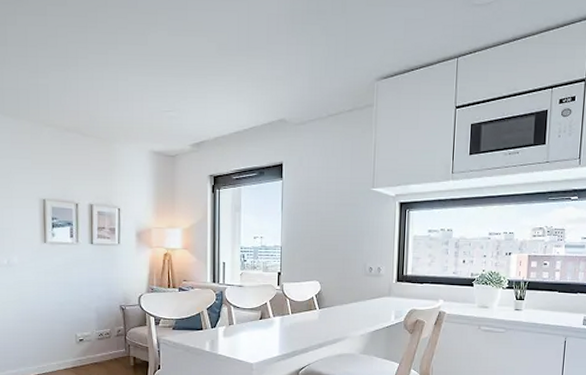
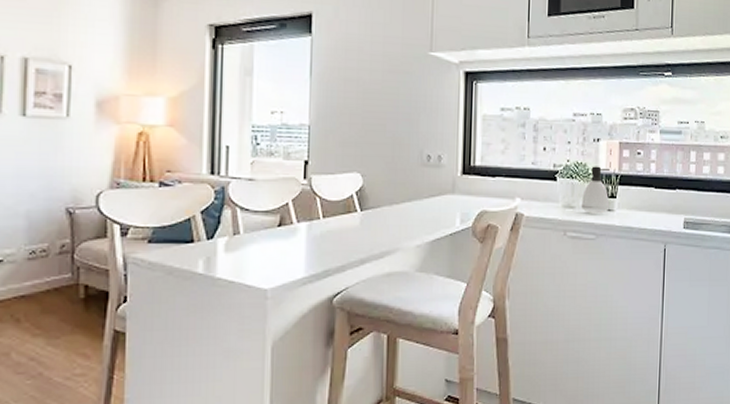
soap dispenser: none [493,274,519,314] -> present [581,166,610,215]

